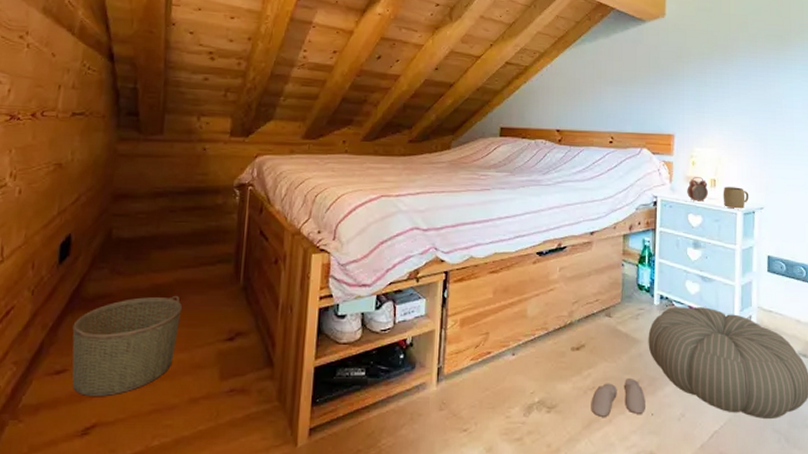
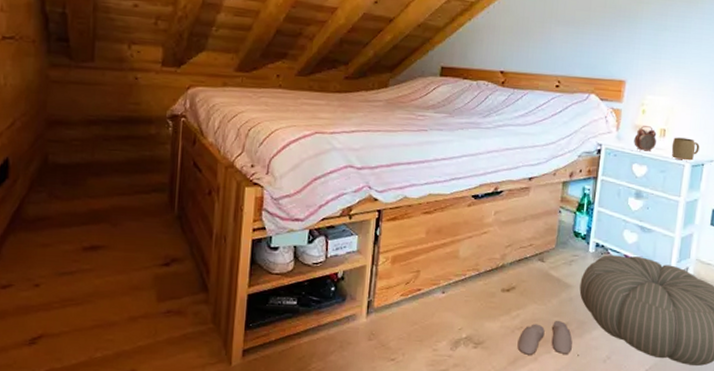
basket: present [72,295,183,396] -> none [15,220,120,311]

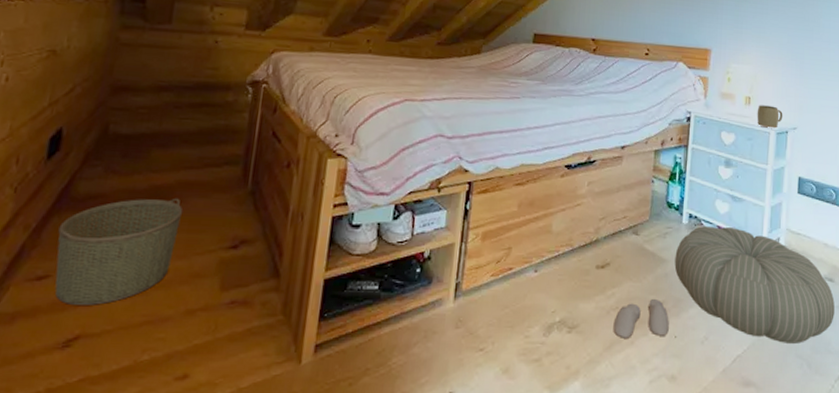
basket: none [15,220,120,311] -> present [55,198,184,305]
alarm clock: present [634,126,657,153] -> none [721,93,742,121]

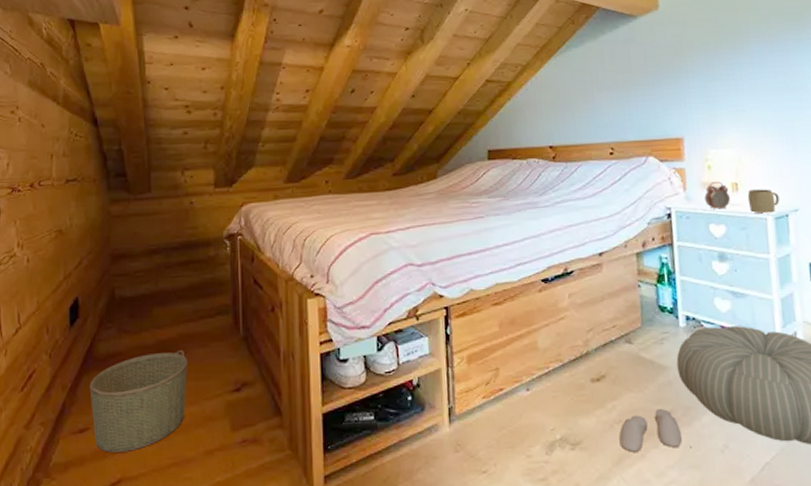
alarm clock: none [721,93,742,121] -> present [705,182,730,211]

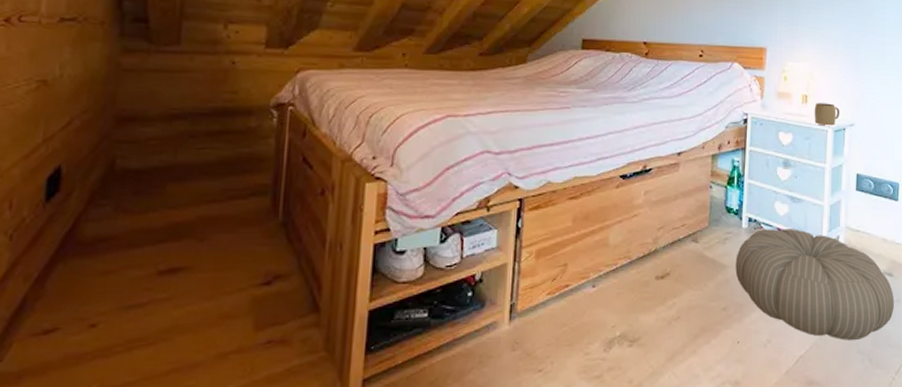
basket: present [89,349,188,453] -> none [64,235,208,358]
slippers: present [619,408,682,453] -> none [675,305,731,349]
alarm clock: present [705,182,730,211] -> none [778,93,799,120]

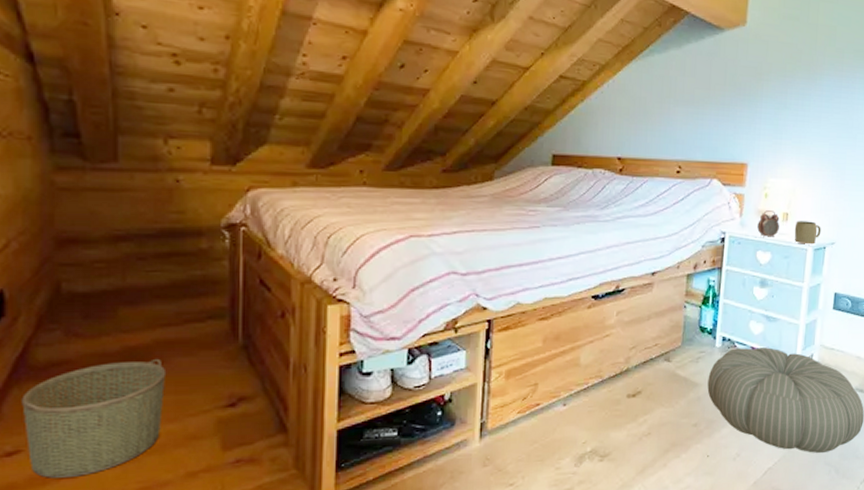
basket: none [64,235,208,358] -> present [21,358,167,478]
alarm clock: none [778,93,799,120] -> present [757,210,780,239]

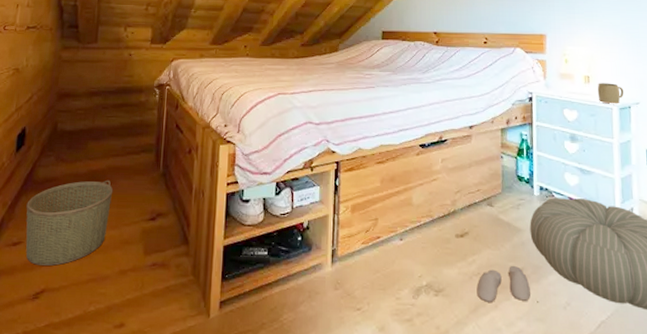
slippers: none [645,421,702,463] -> present [476,265,530,303]
alarm clock: present [757,210,780,239] -> none [561,74,582,98]

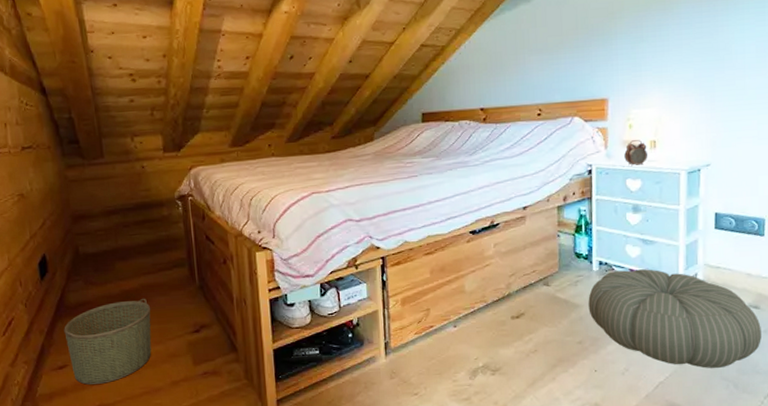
slippers: present [476,265,530,303] -> none [534,339,588,377]
alarm clock: none [561,74,582,98] -> present [624,140,647,167]
mug: present [597,83,624,104] -> none [664,146,694,169]

